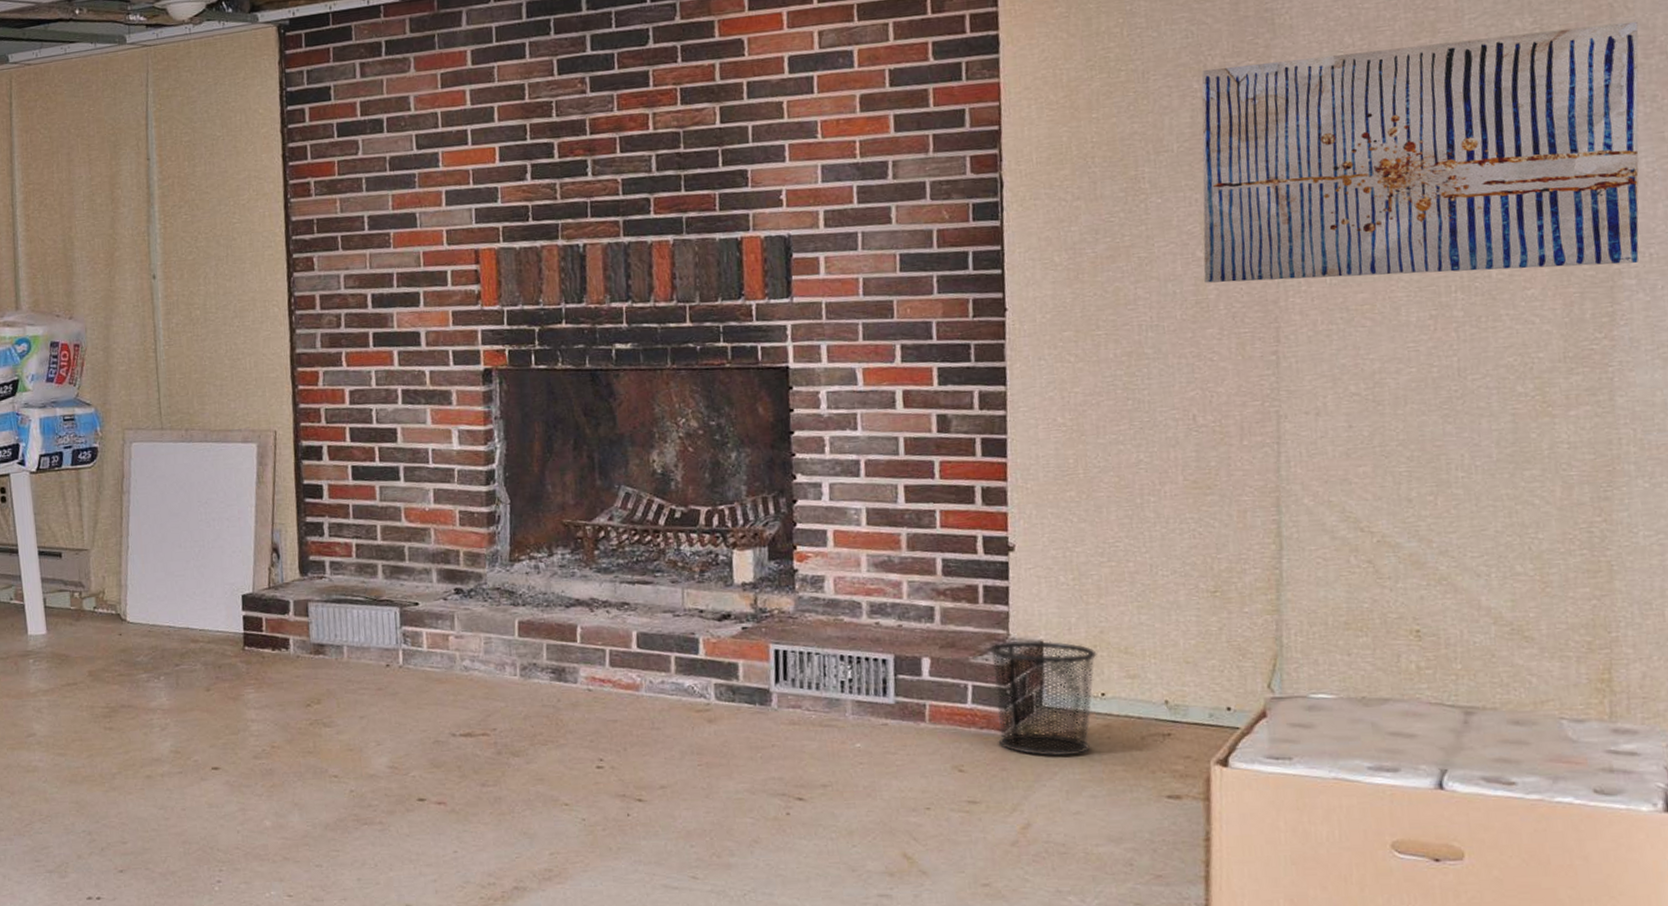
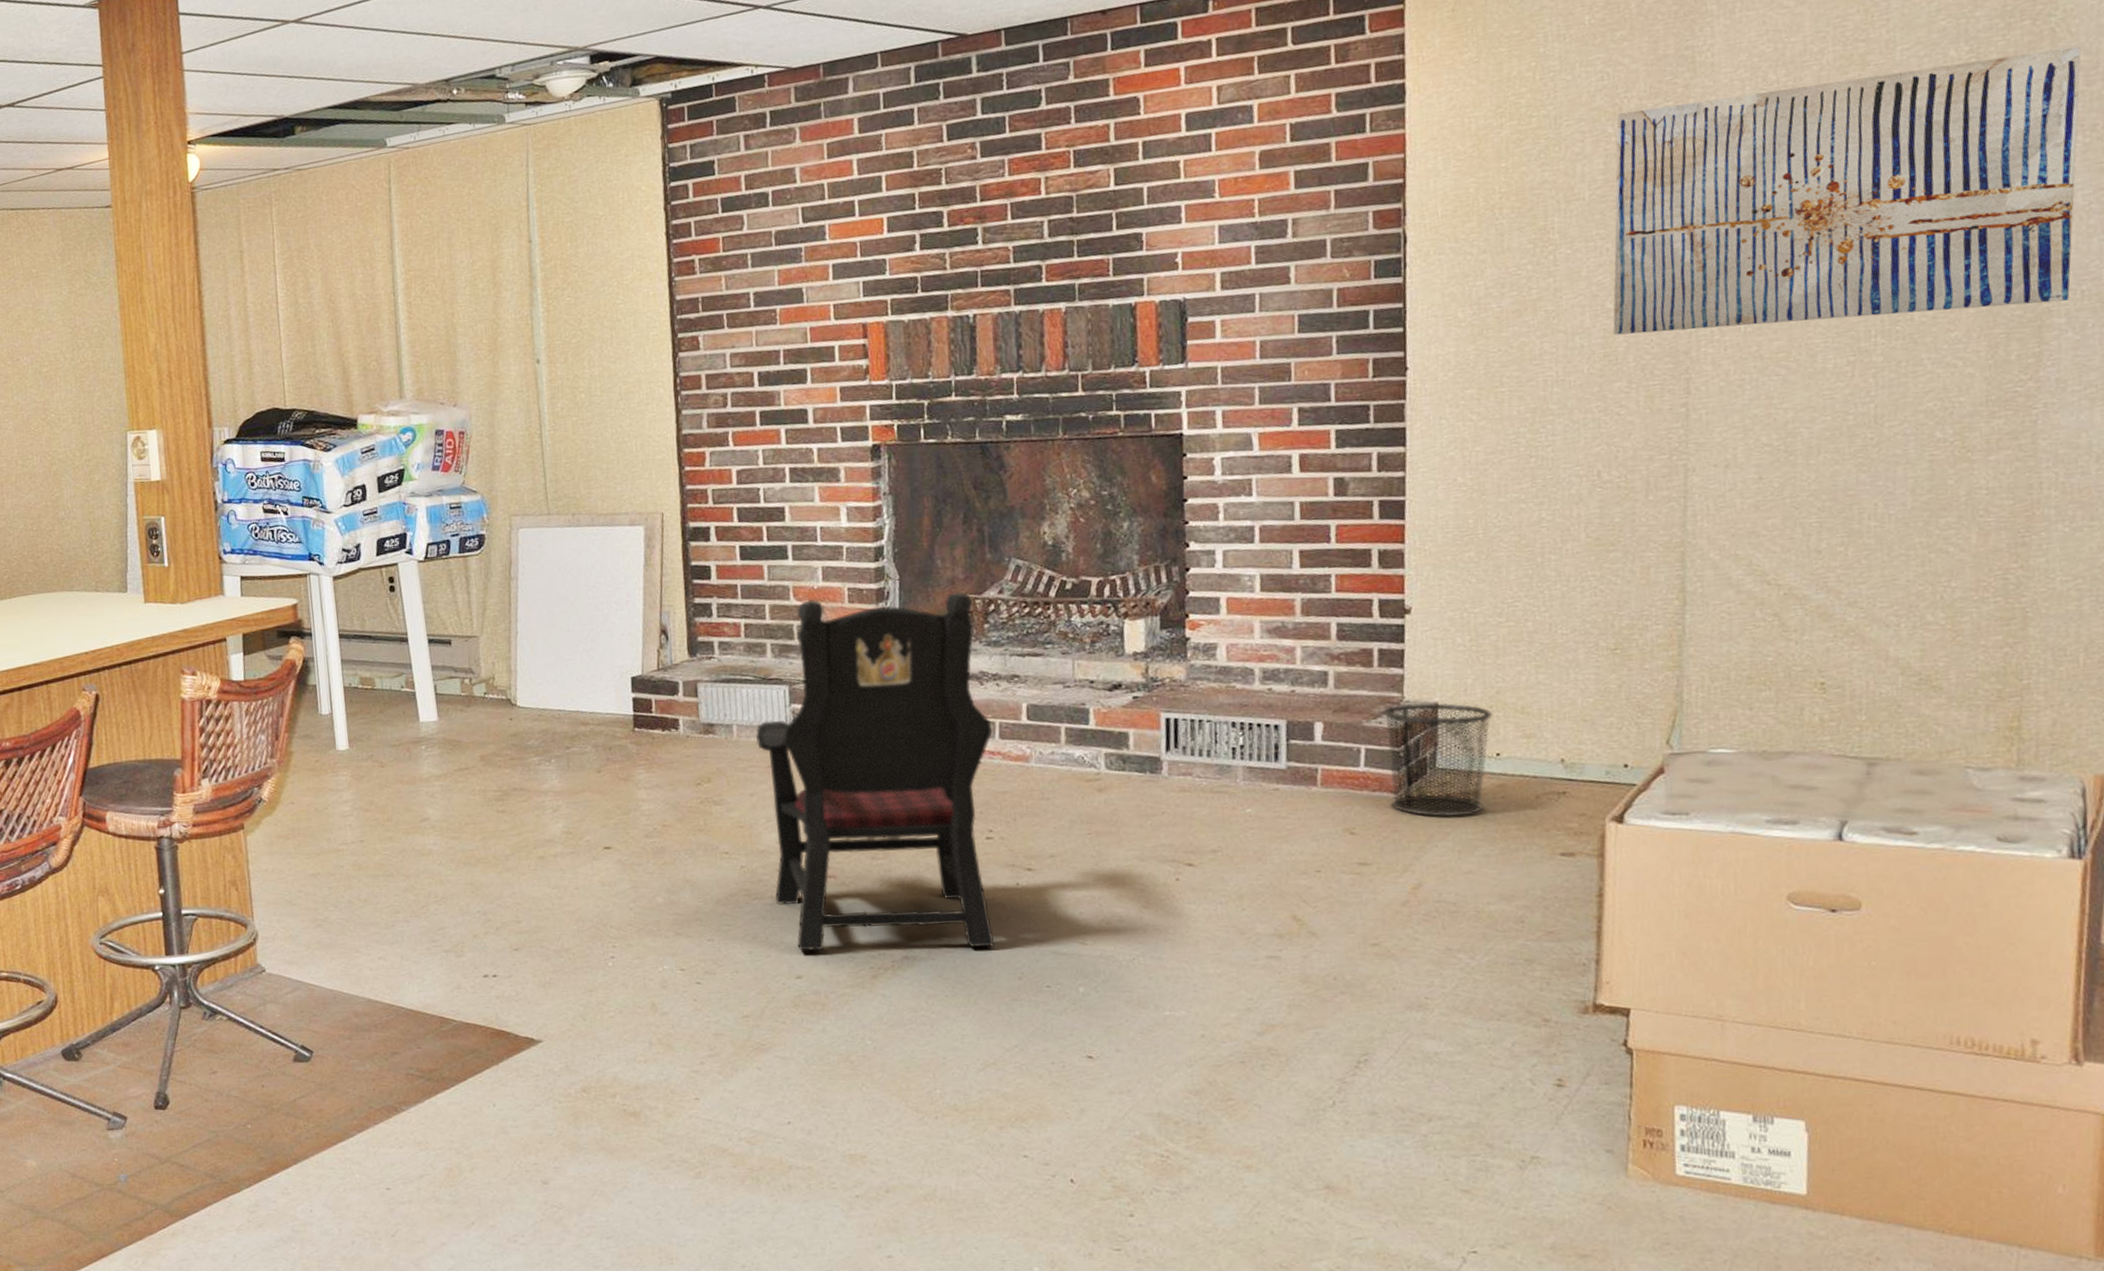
armchair: none [366,517,606,880] -> present [755,592,995,951]

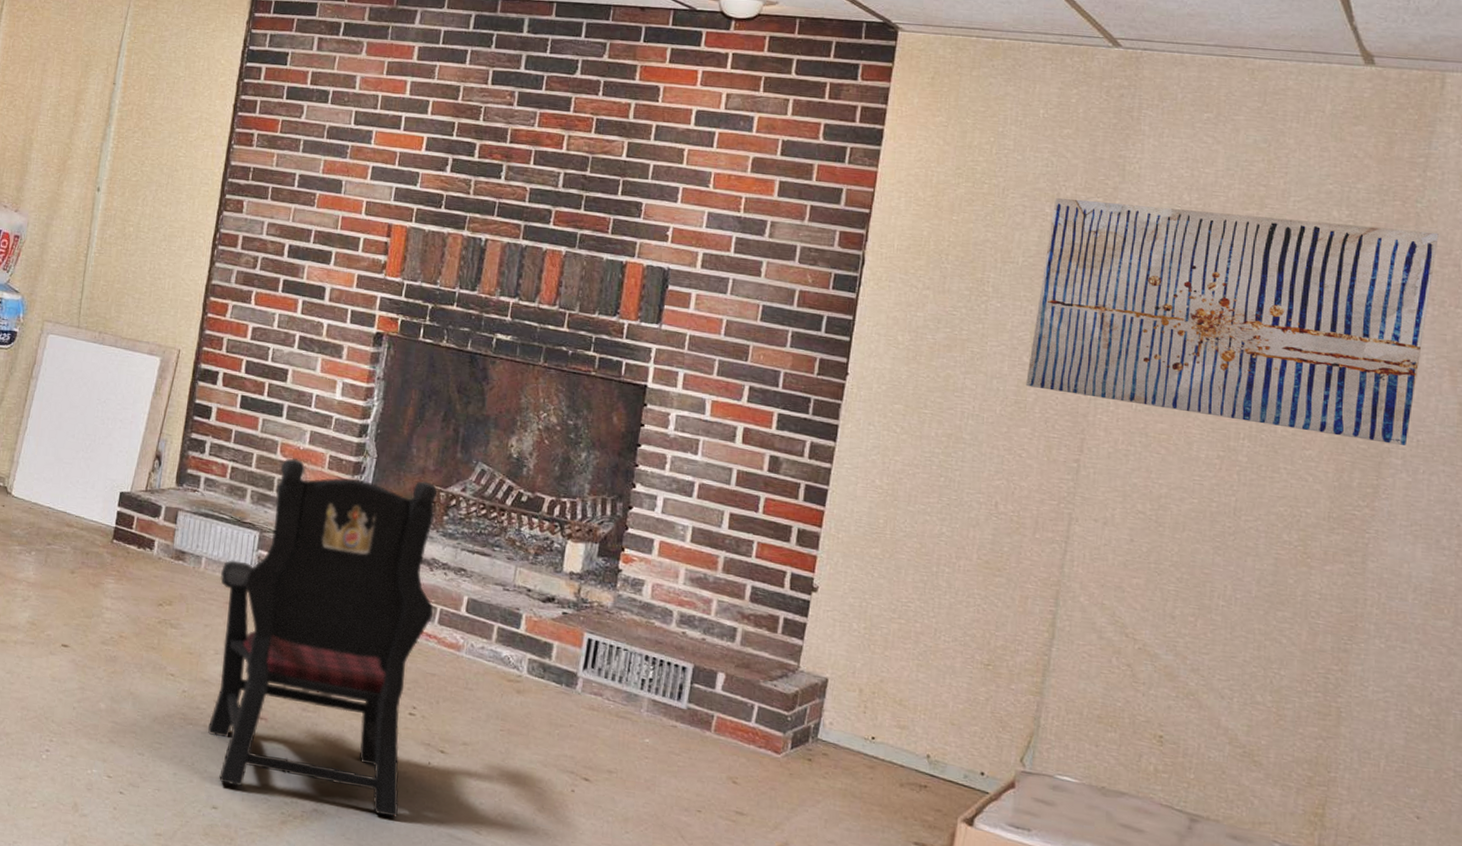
waste bin: present [1383,703,1493,817] -> none [772,672,874,789]

